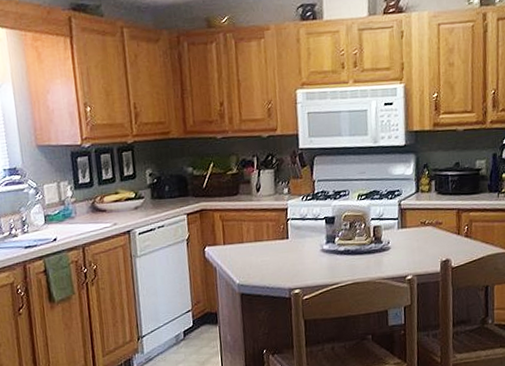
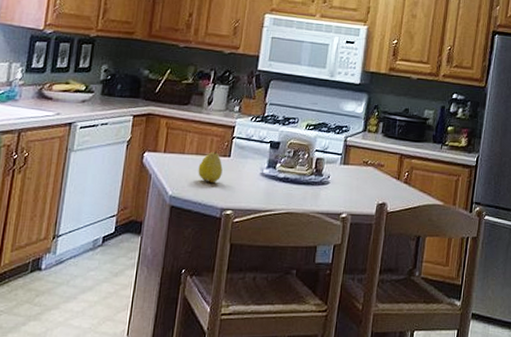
fruit: none [259,234,284,266] -> present [198,150,223,183]

